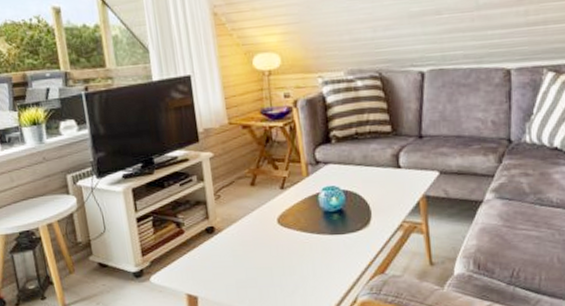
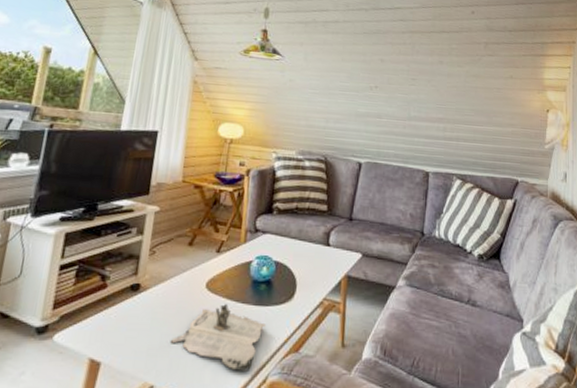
magazine: none [255,236,347,295] -> present [170,304,267,371]

